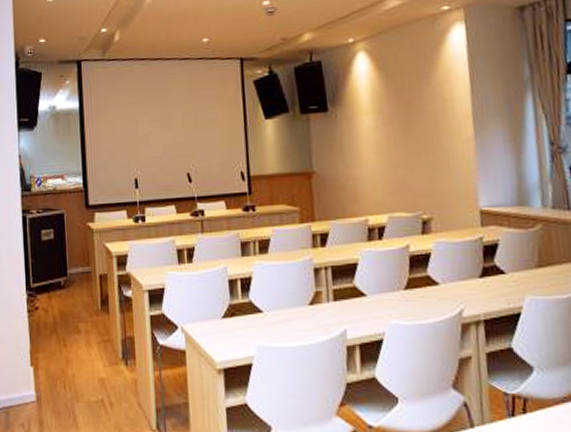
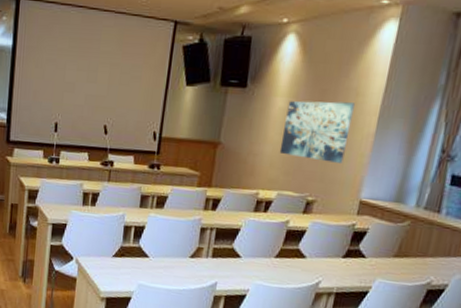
wall art: none [375,109,449,175] -> present [279,101,355,163]

